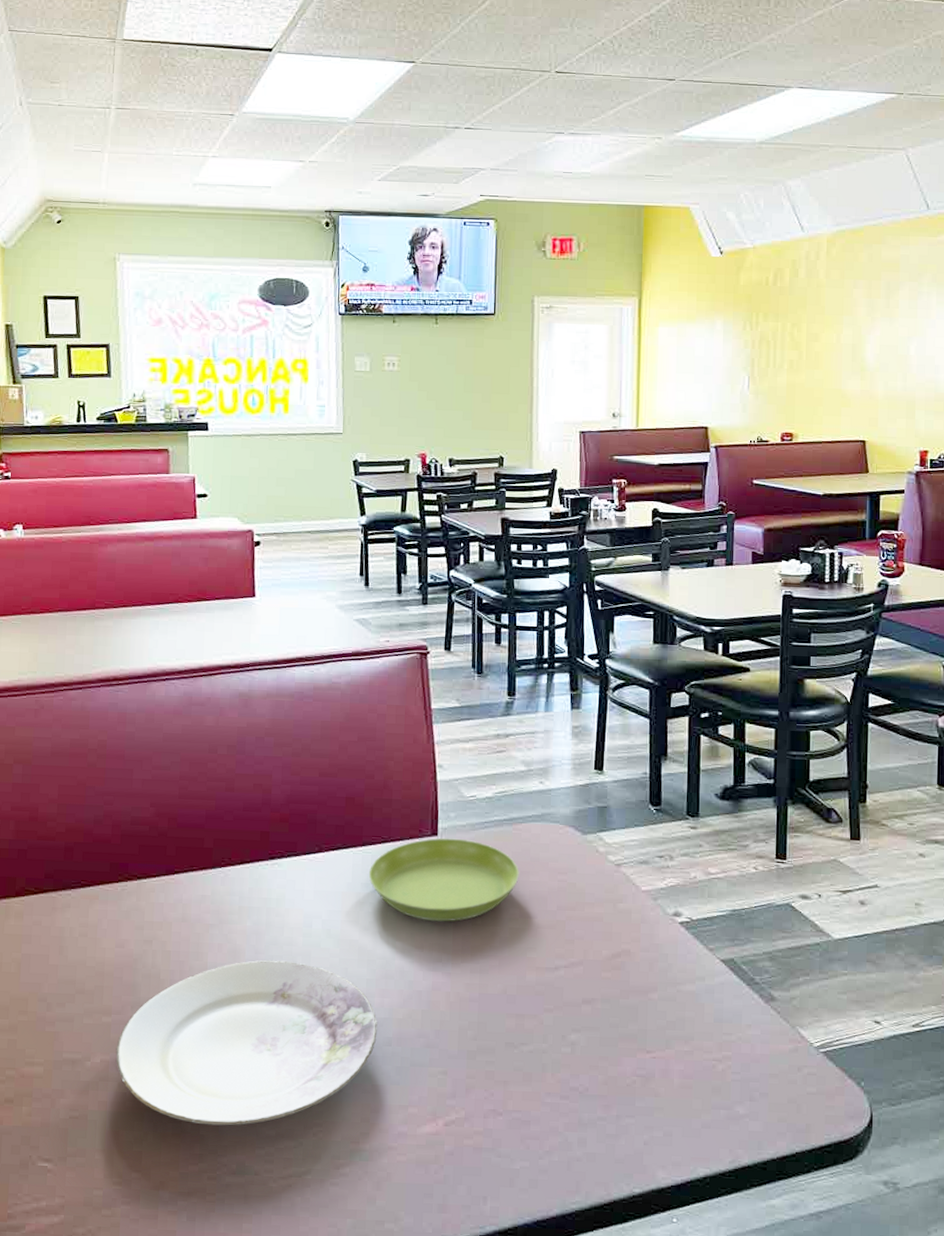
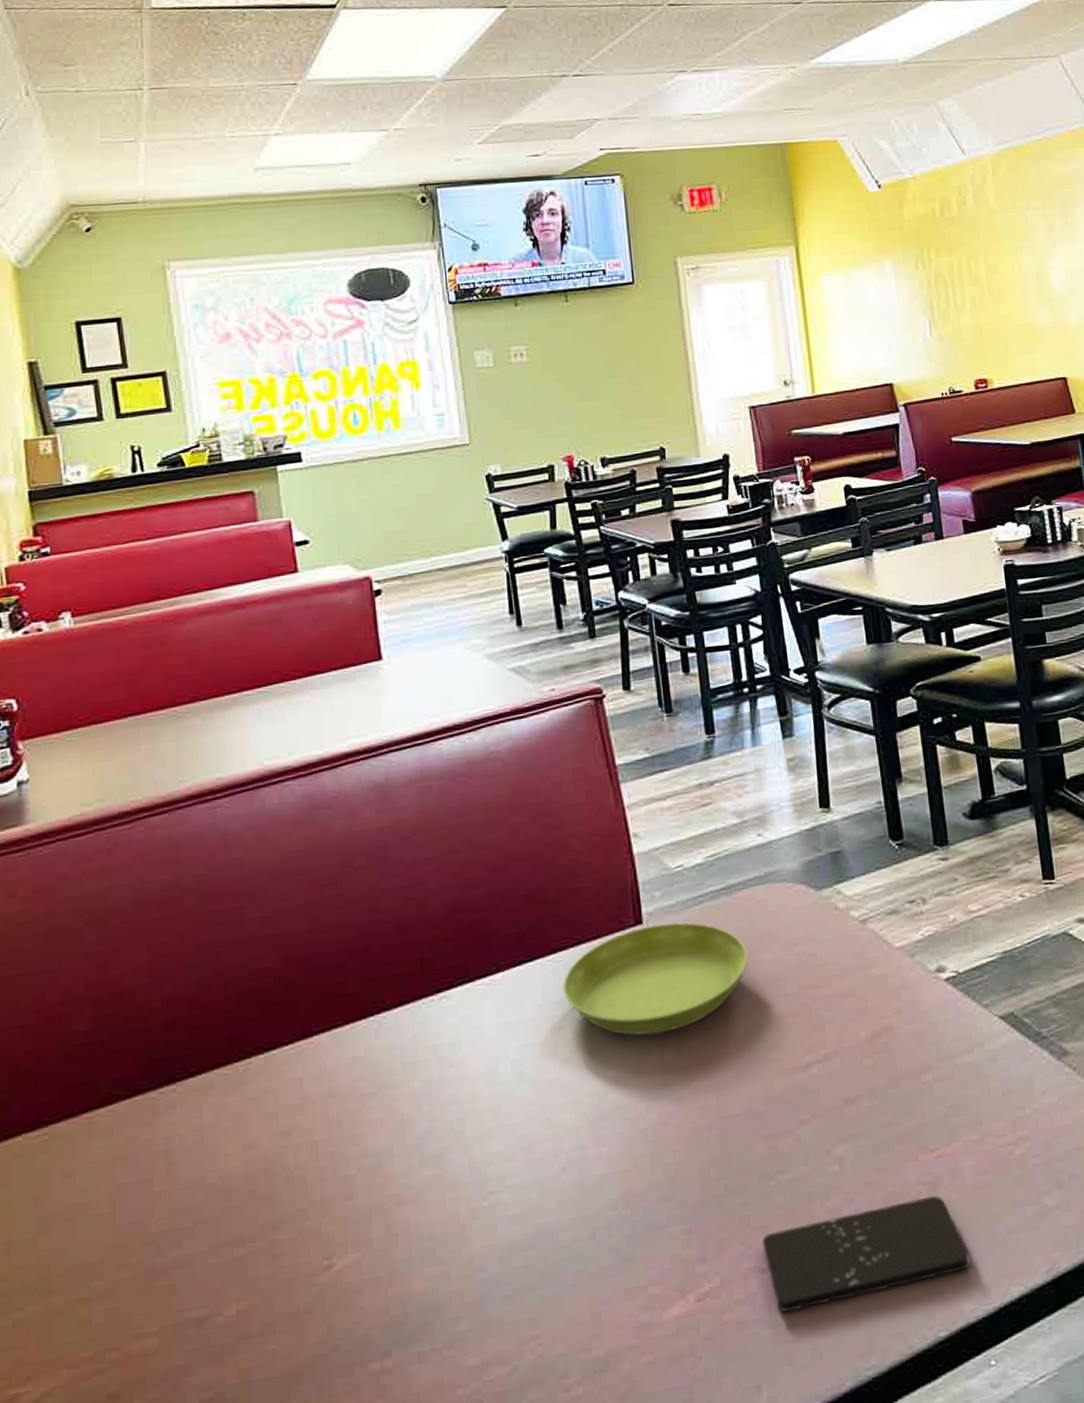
plate: present [116,960,378,1126] -> none [256,1122,598,1372]
smartphone: none [502,1086,668,1149] -> present [762,1195,970,1312]

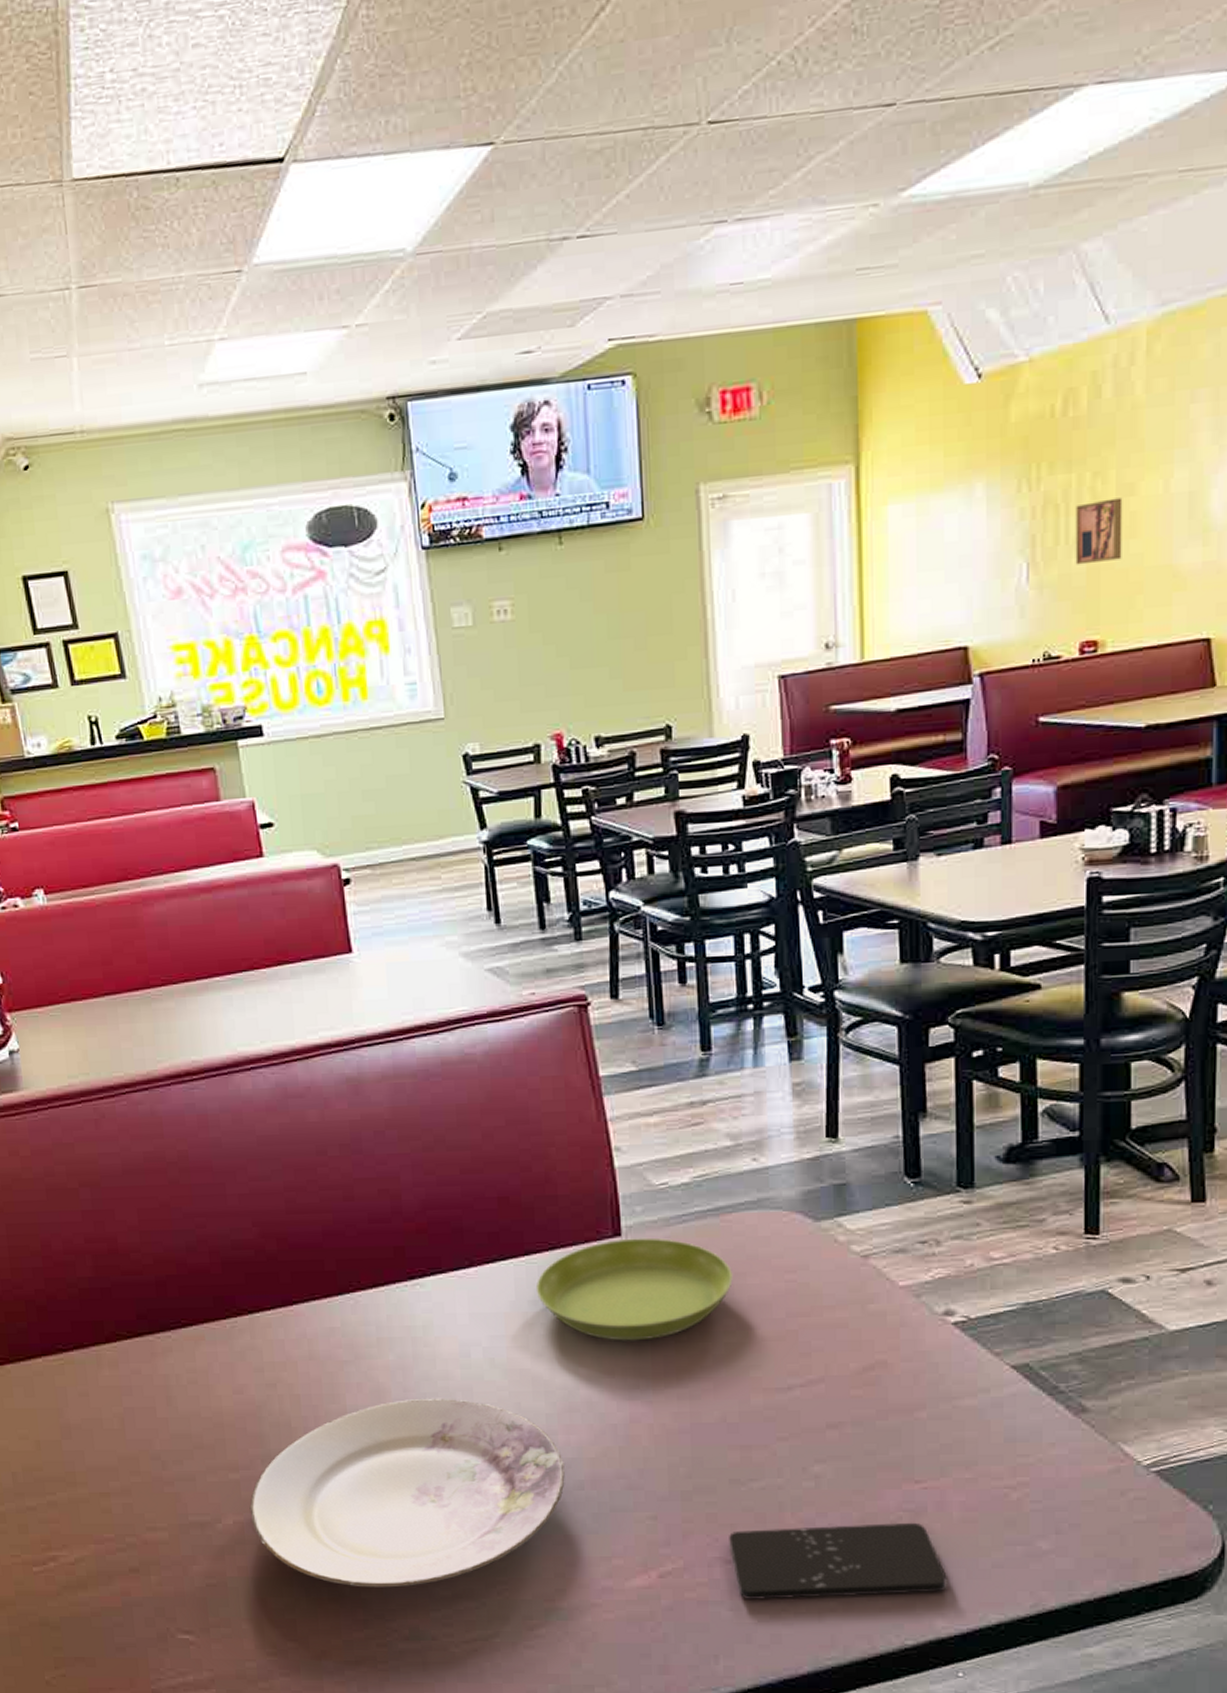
plate: none [256,1122,598,1372] -> present [249,1398,565,1588]
wall art: none [958,275,996,323] -> present [1075,497,1123,565]

